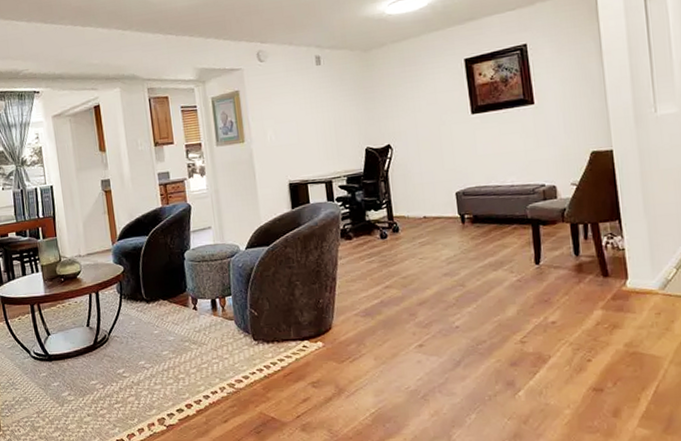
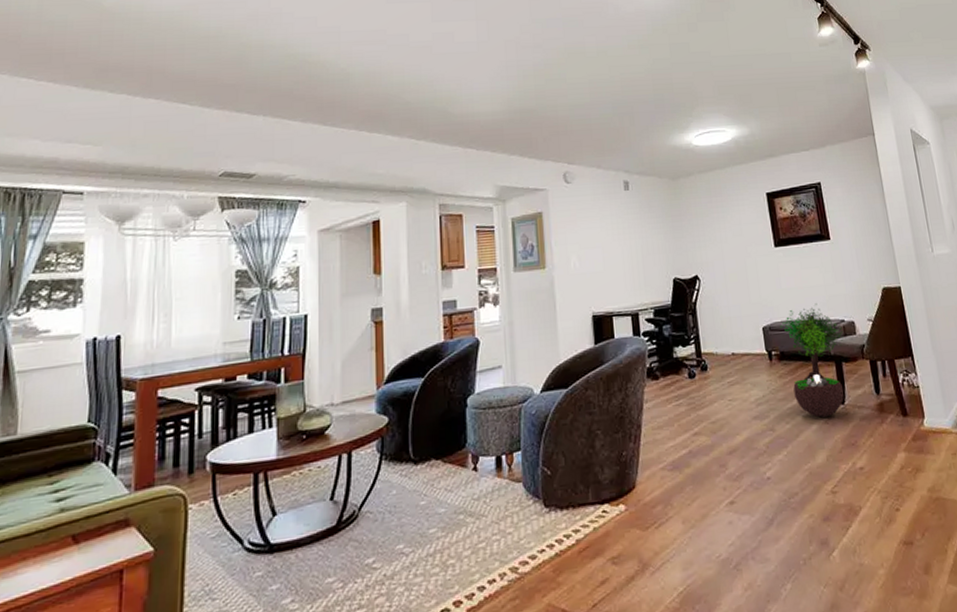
potted tree: none [474,169,543,276] -> present [780,303,844,418]

